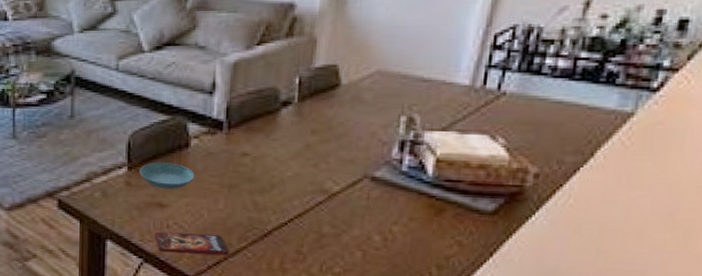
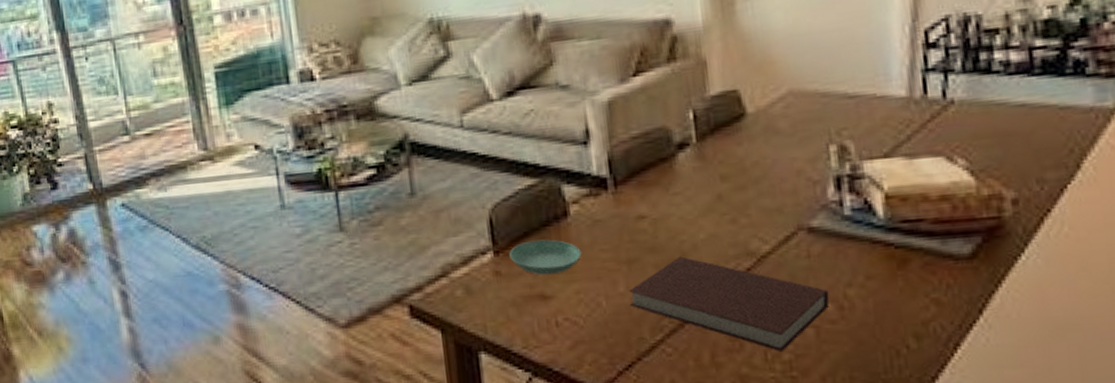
smartphone: present [155,231,229,256] -> none [542,328,642,360]
notebook: none [225,187,379,266] -> present [628,256,830,351]

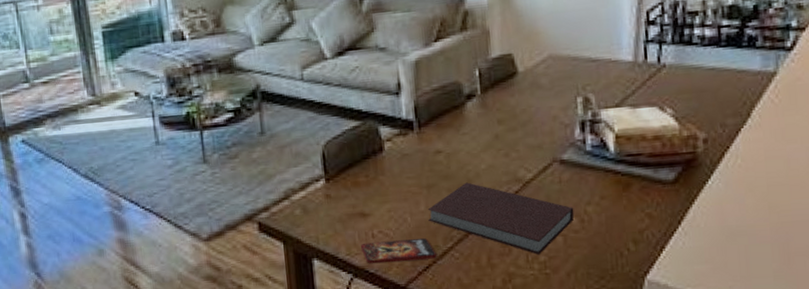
saucer: present [509,239,582,275] -> none [337,169,393,198]
smartphone: none [542,328,642,360] -> present [361,238,437,264]

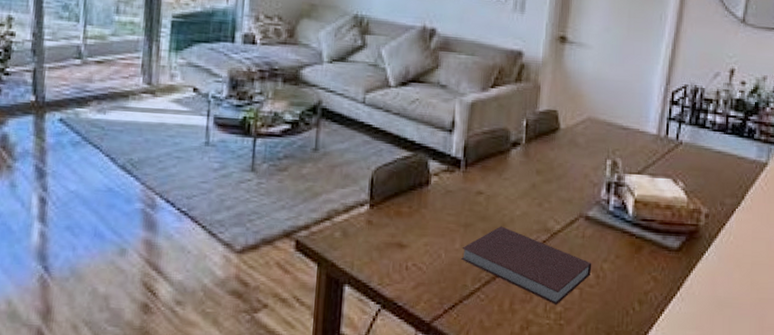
smartphone: present [361,238,437,264] -> none [393,274,464,298]

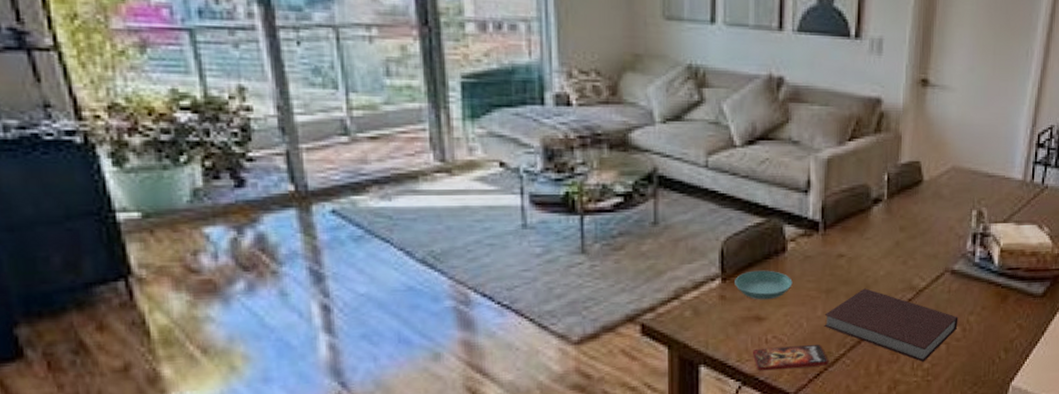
saucer: none [381,200,434,229] -> present [735,270,793,300]
smartphone: none [393,274,464,298] -> present [753,345,829,371]

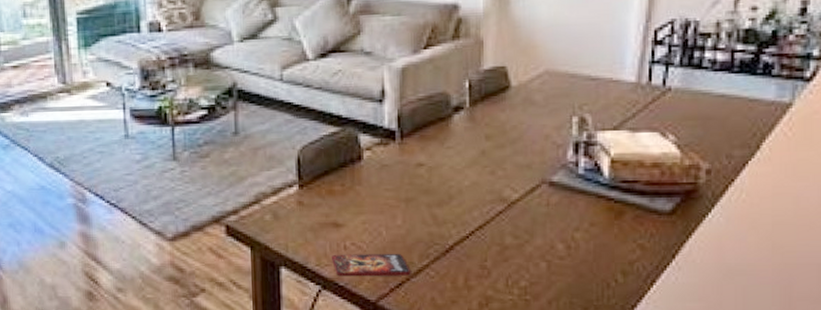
saucer: present [735,270,793,300] -> none [312,178,370,207]
notebook: present [824,288,958,362] -> none [404,198,561,279]

